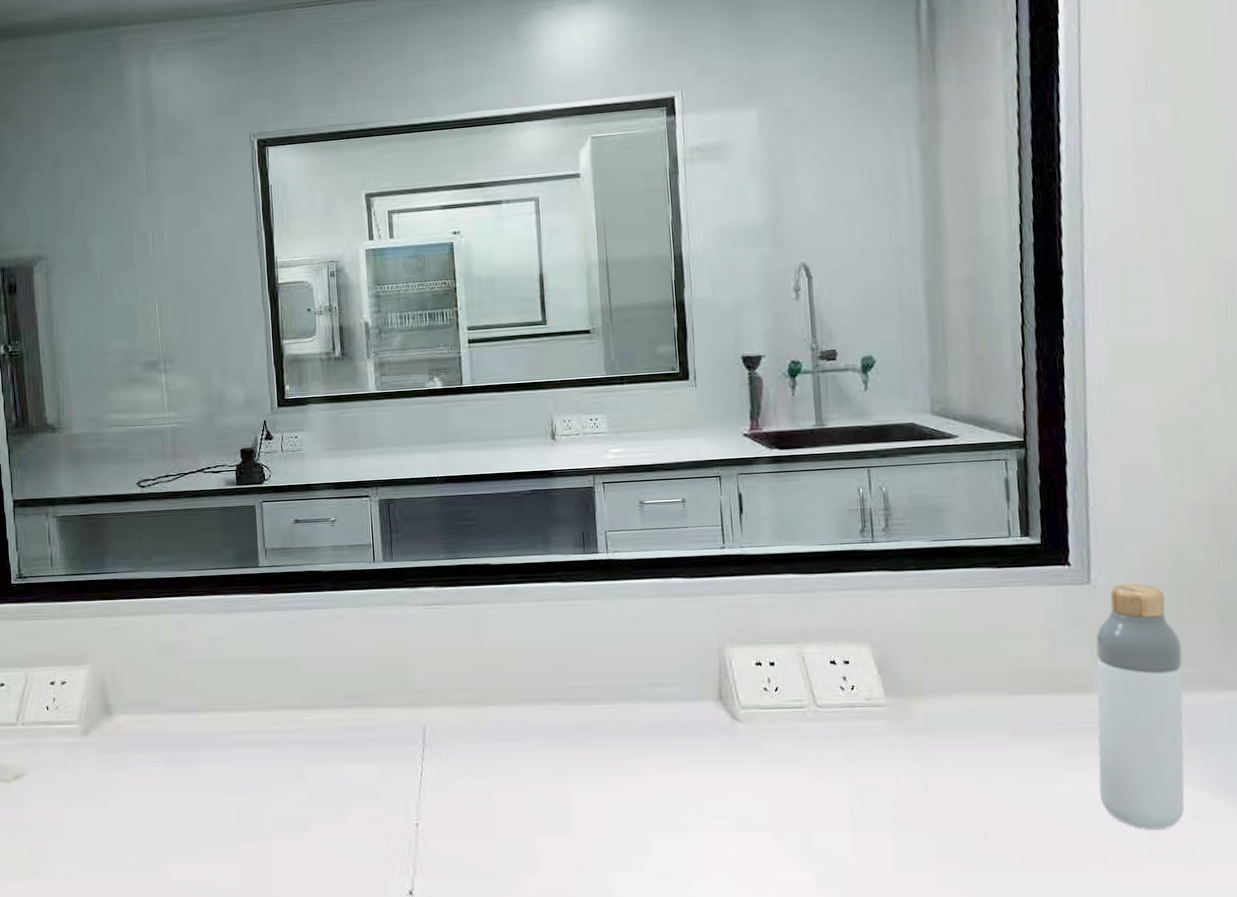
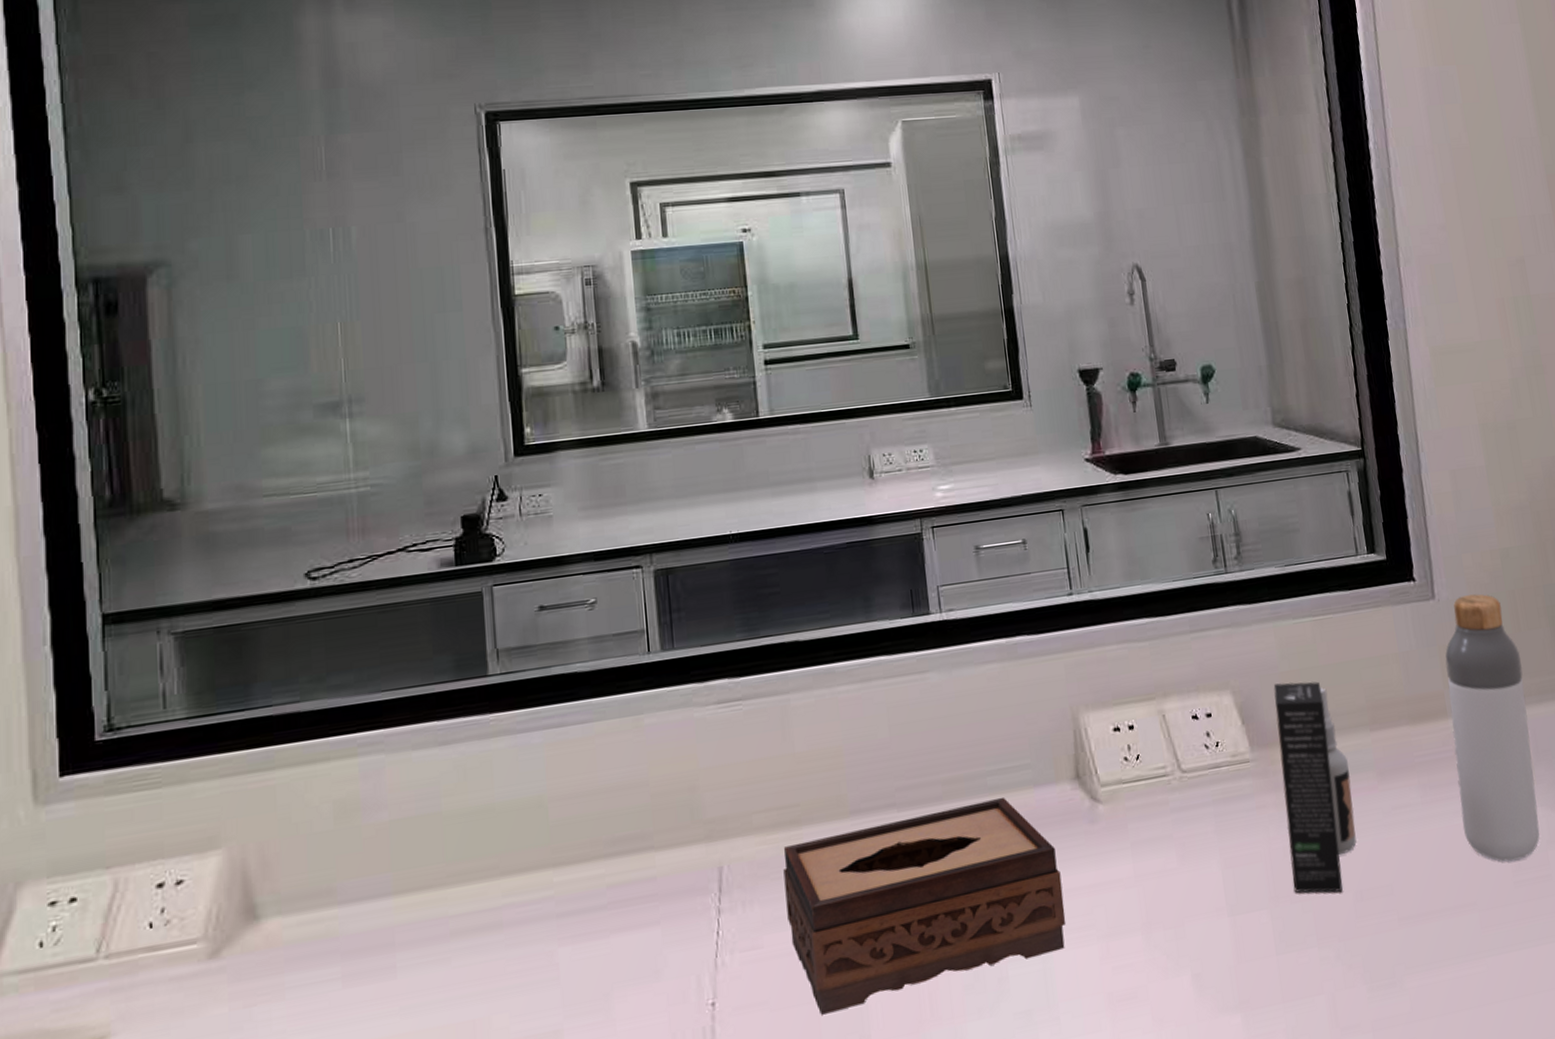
tissue box: none [472,705,703,847] -> present [783,797,1066,1015]
spray bottle: none [912,643,985,829] -> present [1273,681,1357,893]

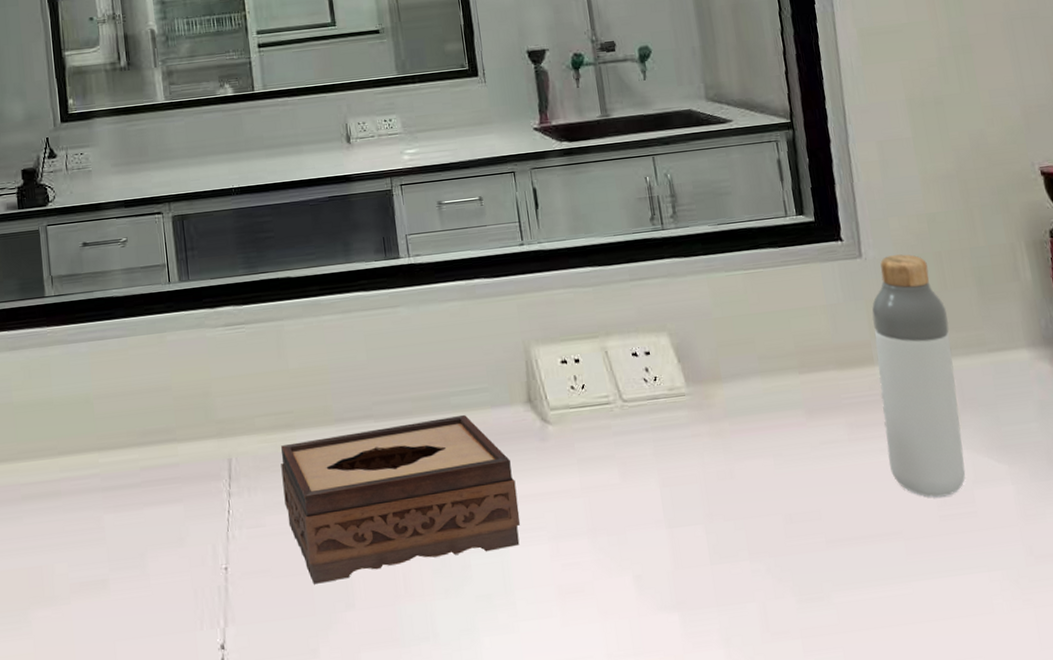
spray bottle: present [1273,681,1357,893] -> none [707,327,786,515]

